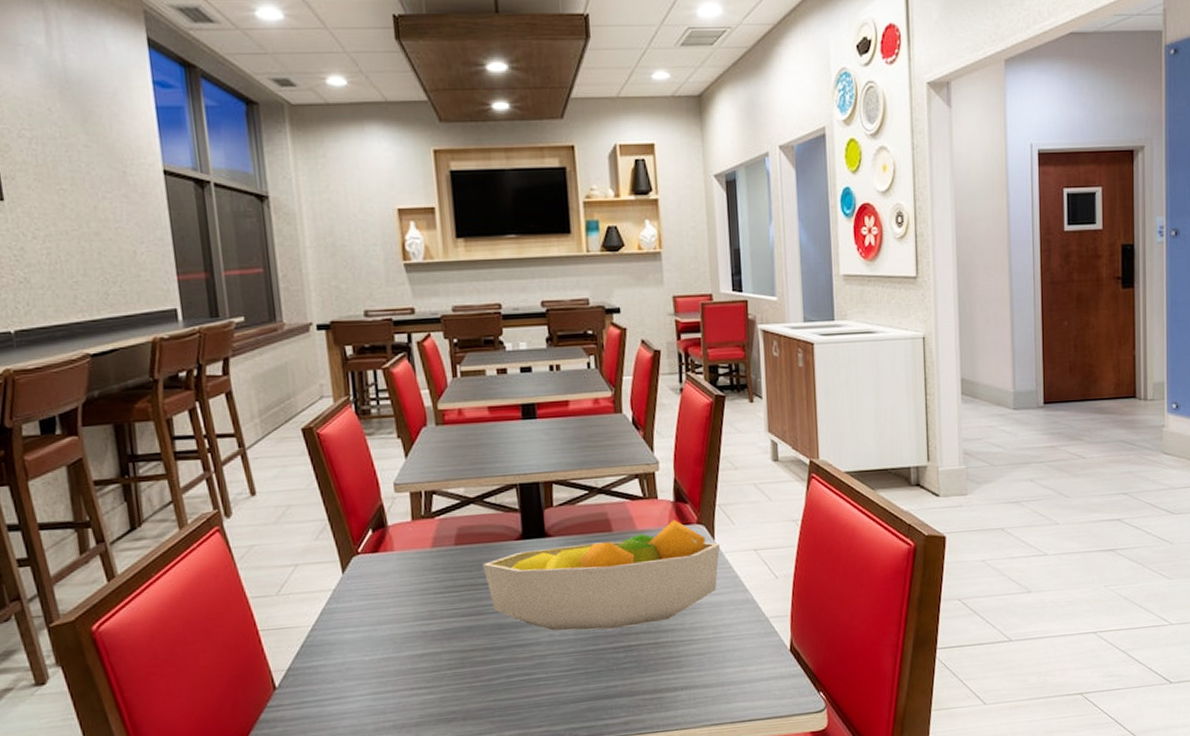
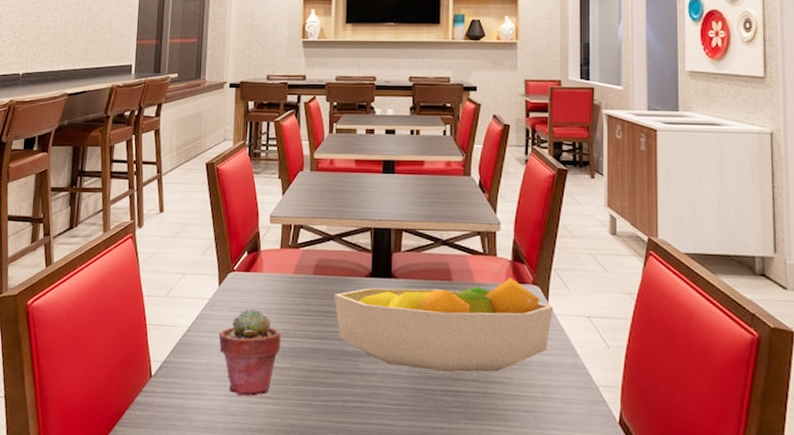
potted succulent: none [351,593,428,692] -> present [219,308,281,397]

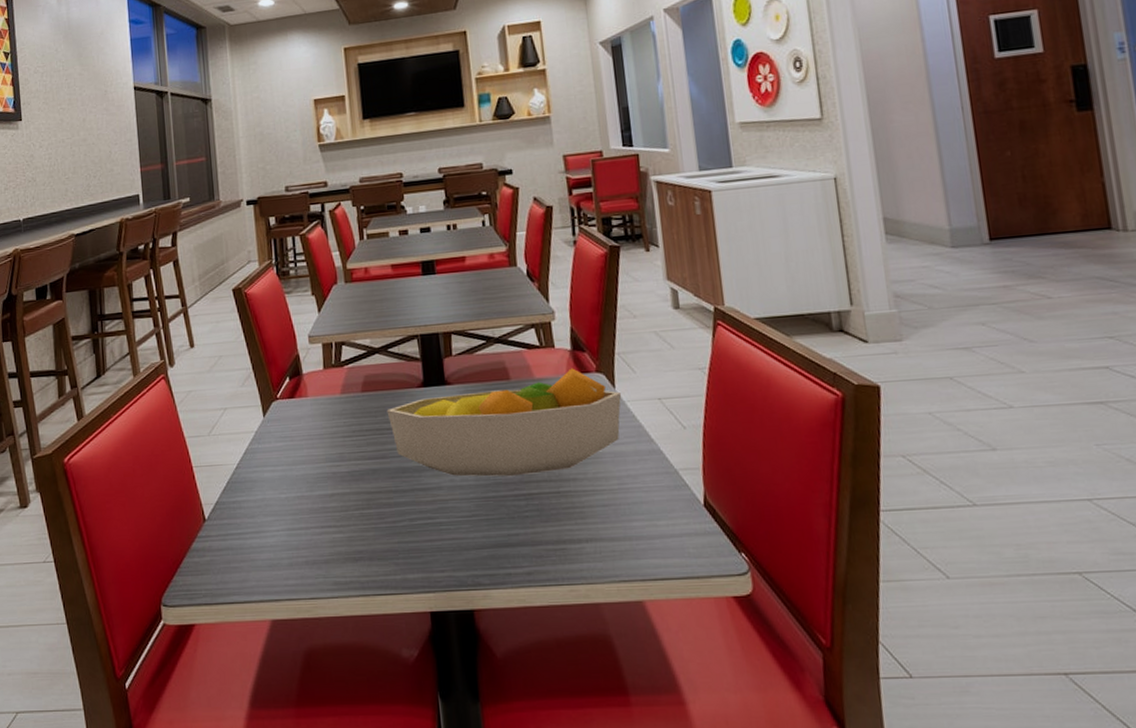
potted succulent: present [219,308,281,397] -> none [270,435,338,528]

